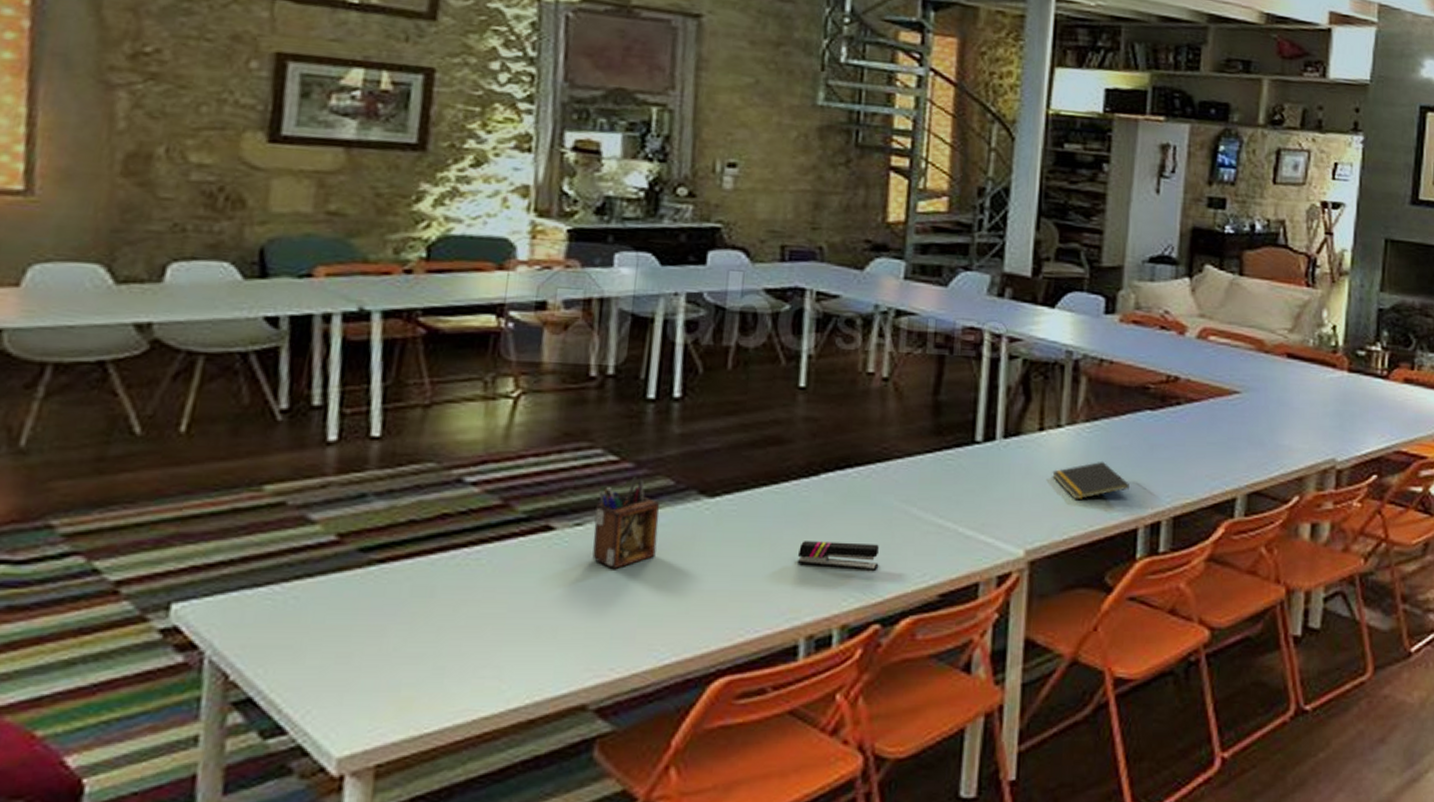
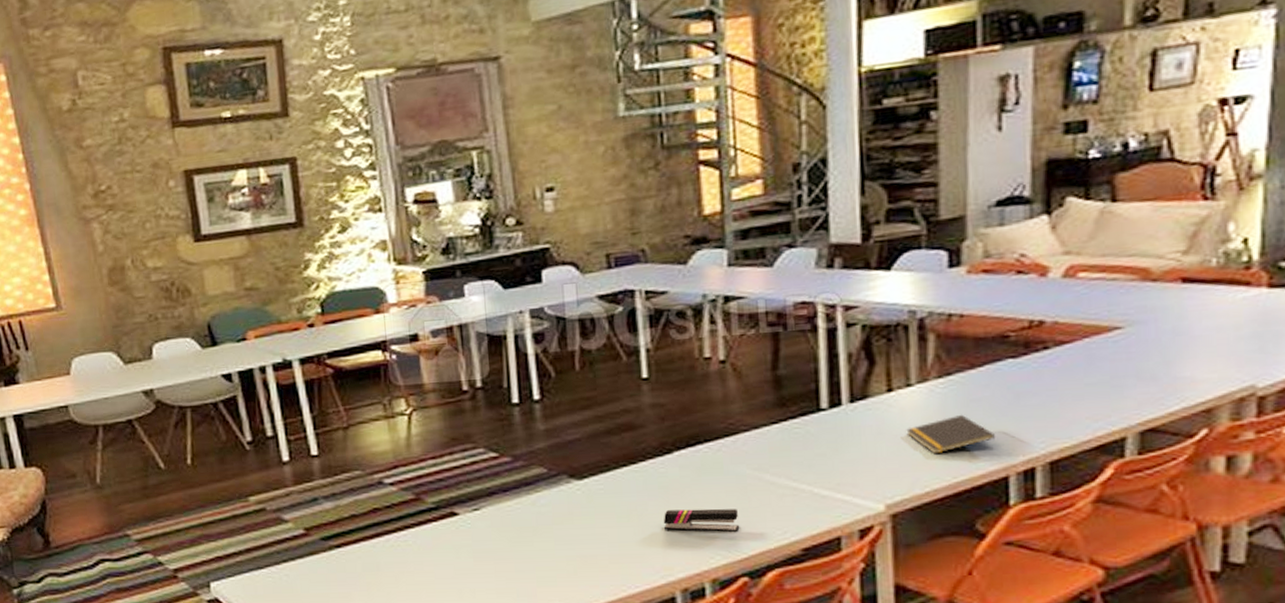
desk organizer: present [592,475,659,569] -> none [487,467,542,542]

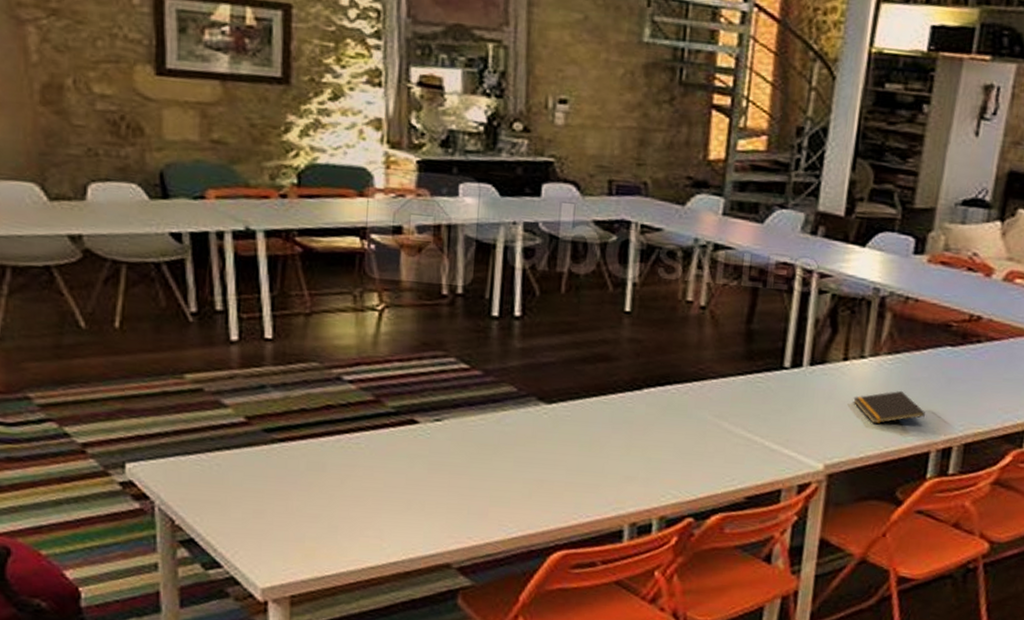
stapler: present [663,508,740,533] -> none [622,445,694,475]

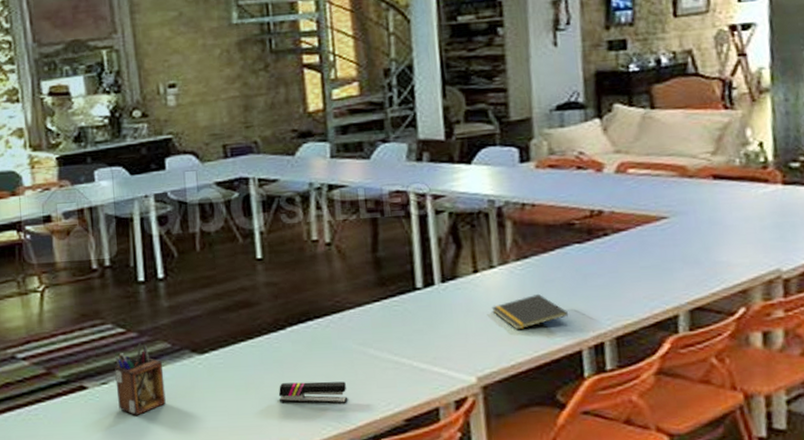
desk organizer: none [450,381,505,458] -> present [115,342,166,415]
stapler: none [622,445,694,475] -> present [278,381,348,405]

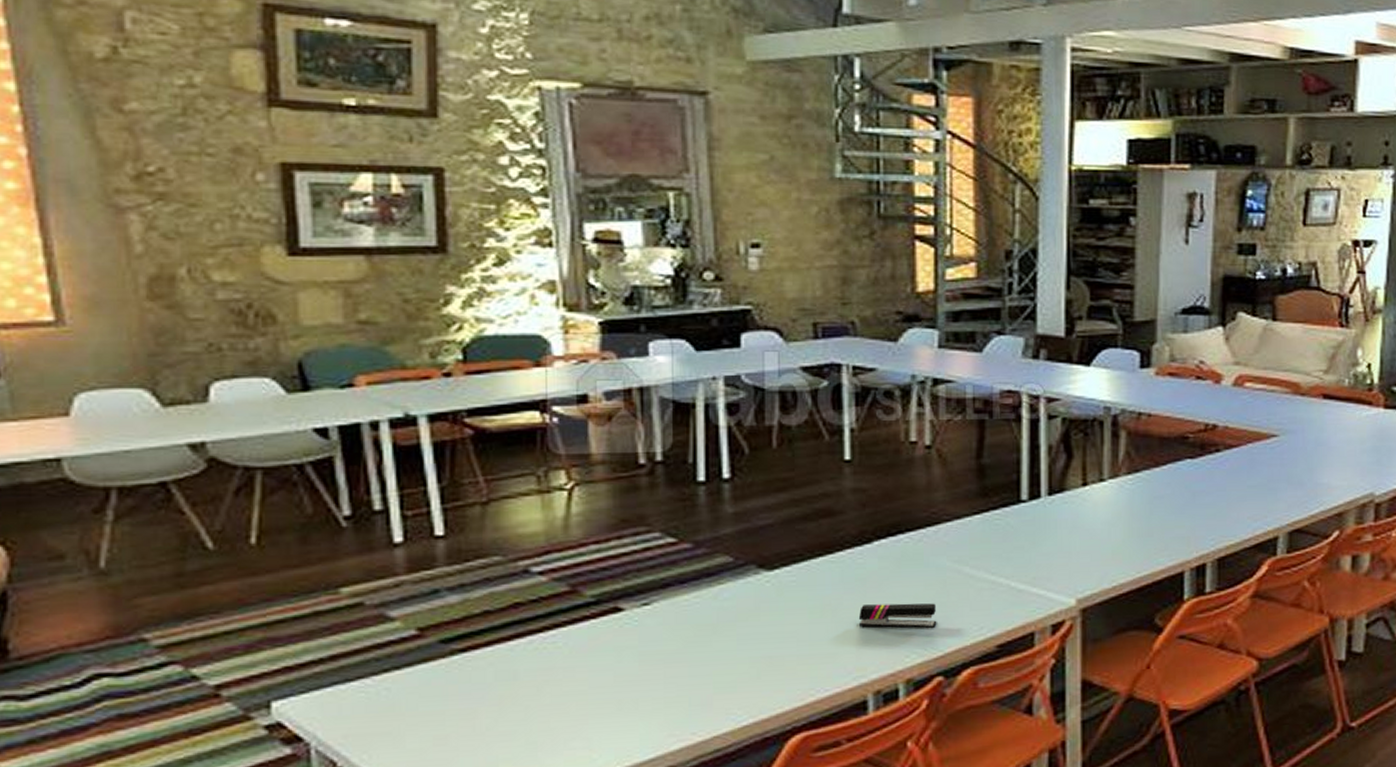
desk organizer: present [115,342,166,415] -> none [661,555,723,643]
notepad: present [491,293,568,330] -> none [1098,510,1174,549]

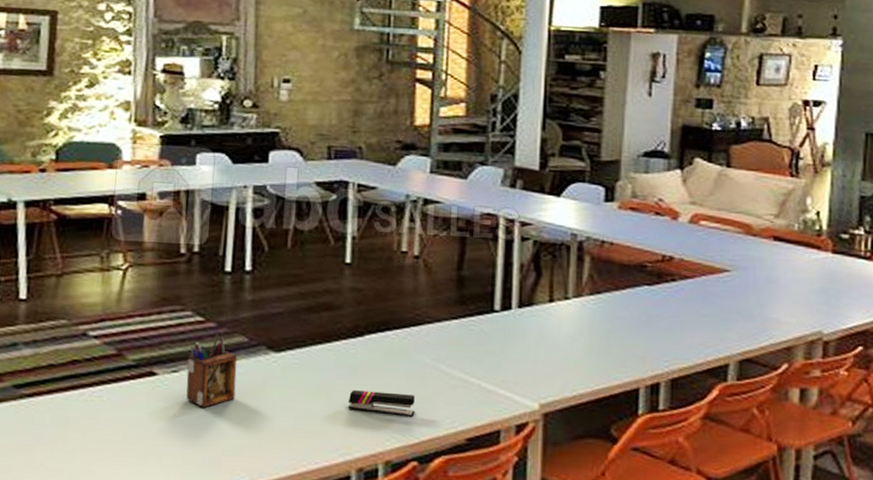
desk organizer: none [661,555,723,643] -> present [186,333,237,408]

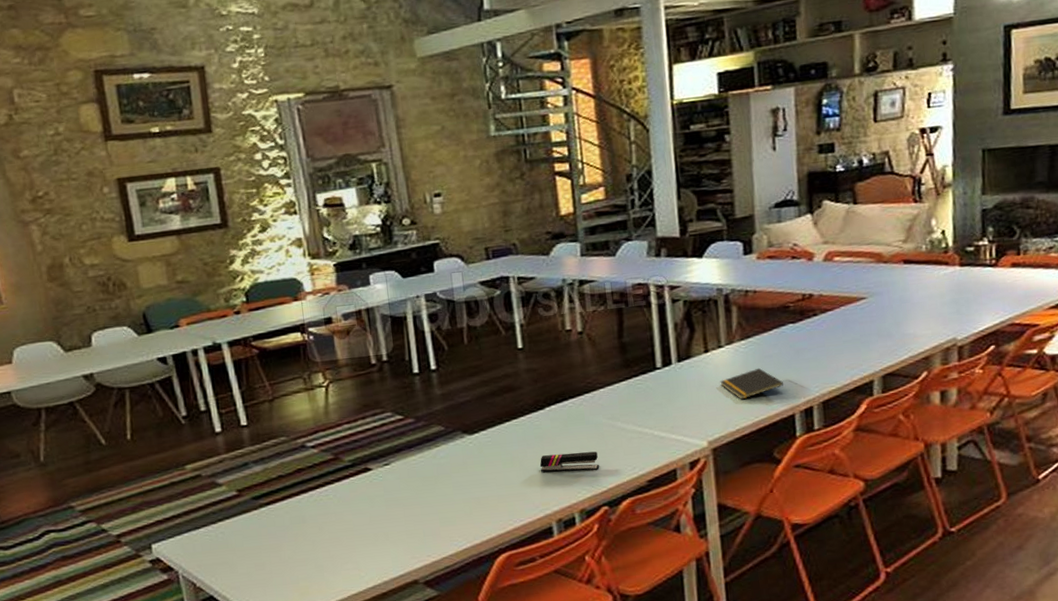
desk organizer: present [186,333,237,408] -> none [395,427,442,491]
notepad: none [561,329,631,363] -> present [720,367,783,400]

